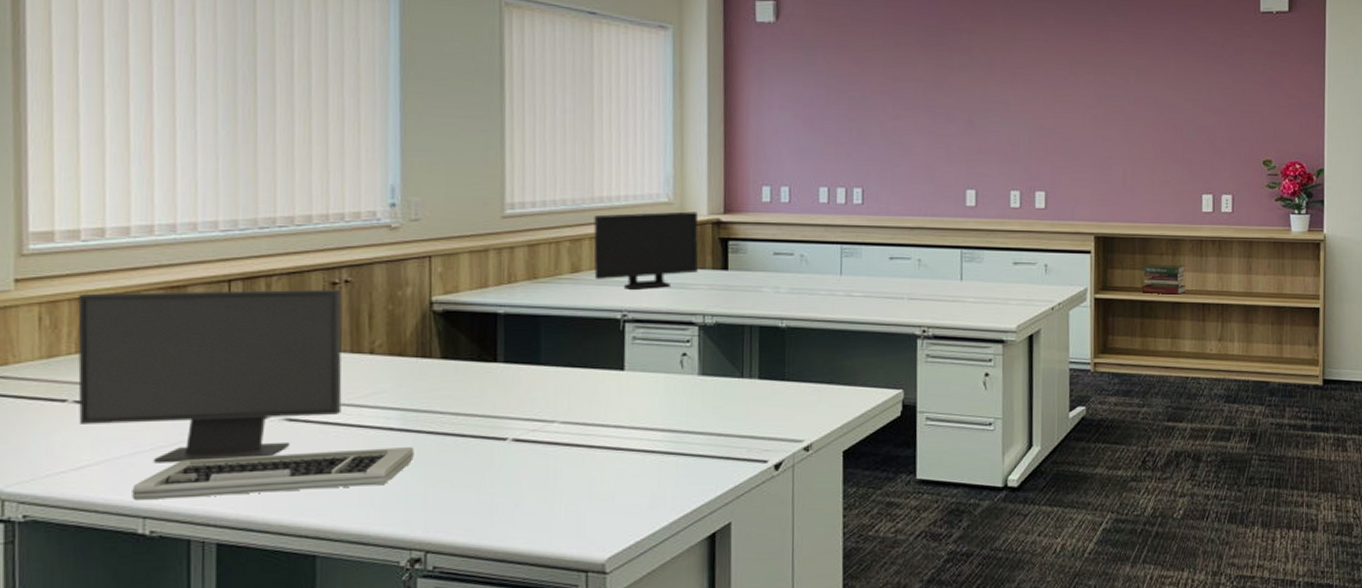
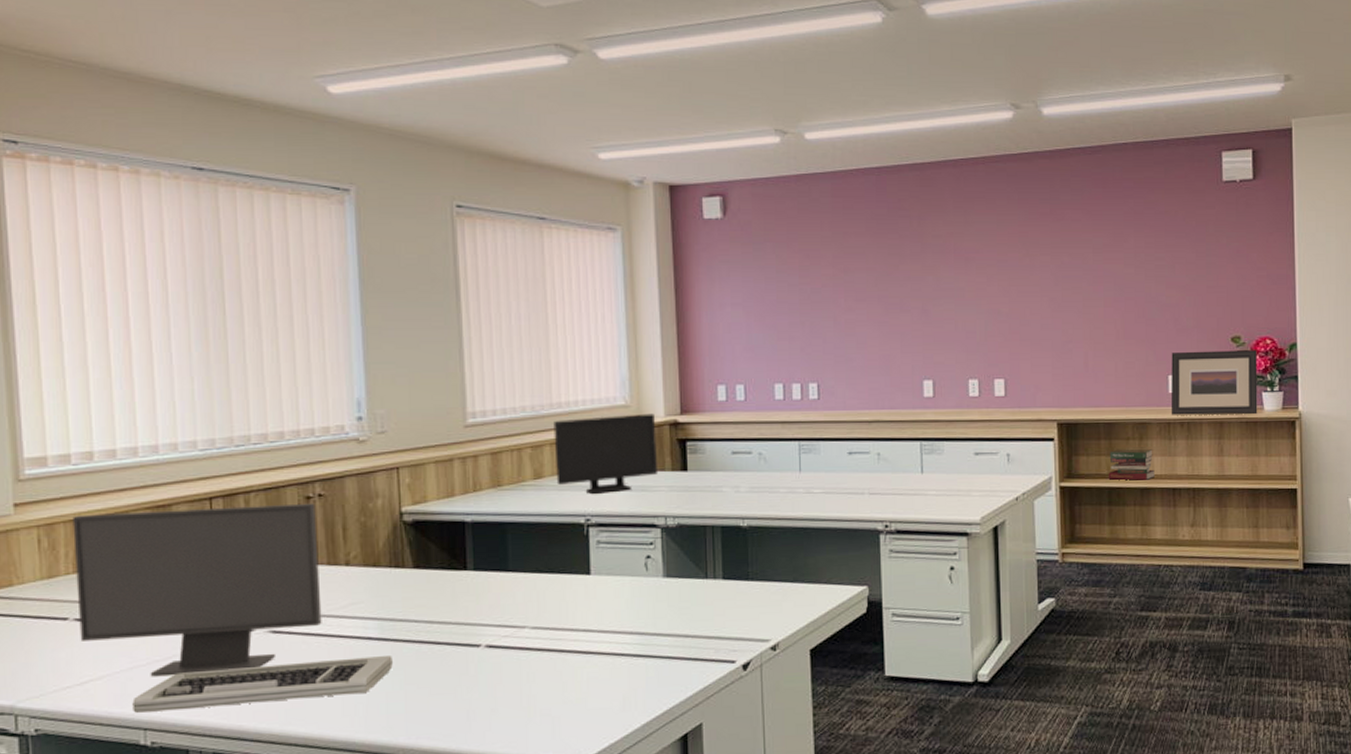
picture frame: none [1203,172,1287,236] -> present [1170,350,1258,415]

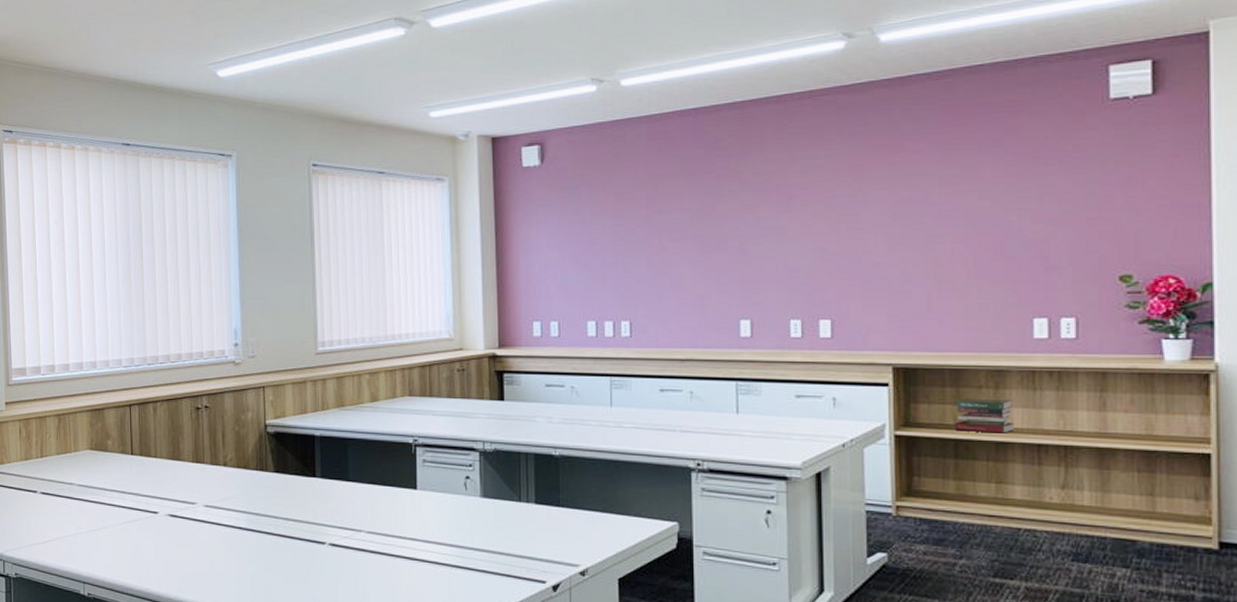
computer monitor: present [72,503,322,677] -> none [41,412,206,544]
computer keyboard: present [132,656,393,713] -> none [76,541,257,574]
computer monitor: present [553,413,659,494] -> none [388,346,478,417]
picture frame: present [1170,350,1258,415] -> none [1036,291,1155,365]

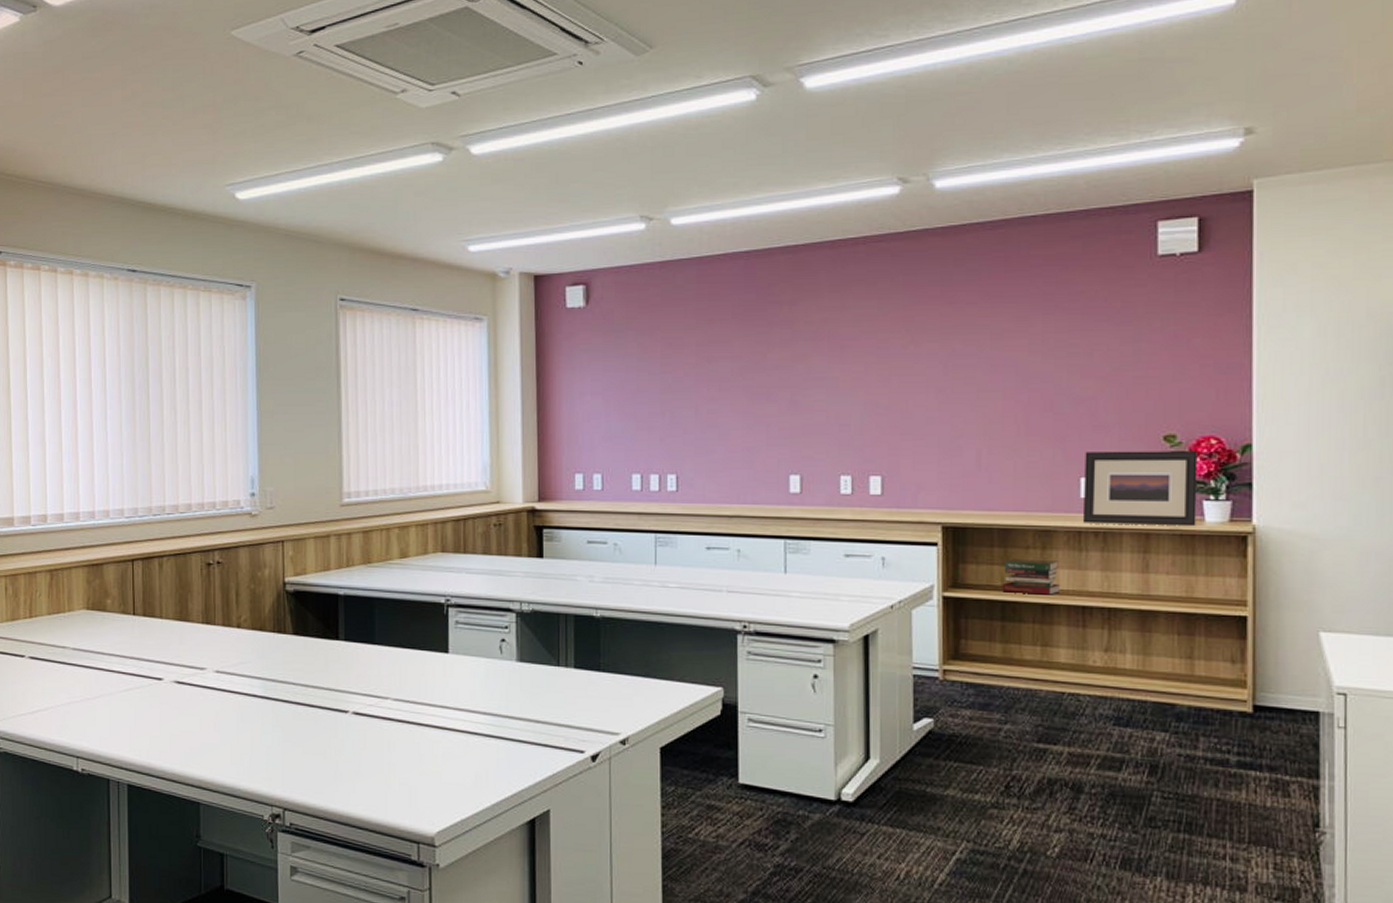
picture frame: none [1036,291,1155,365] -> present [1082,451,1198,527]

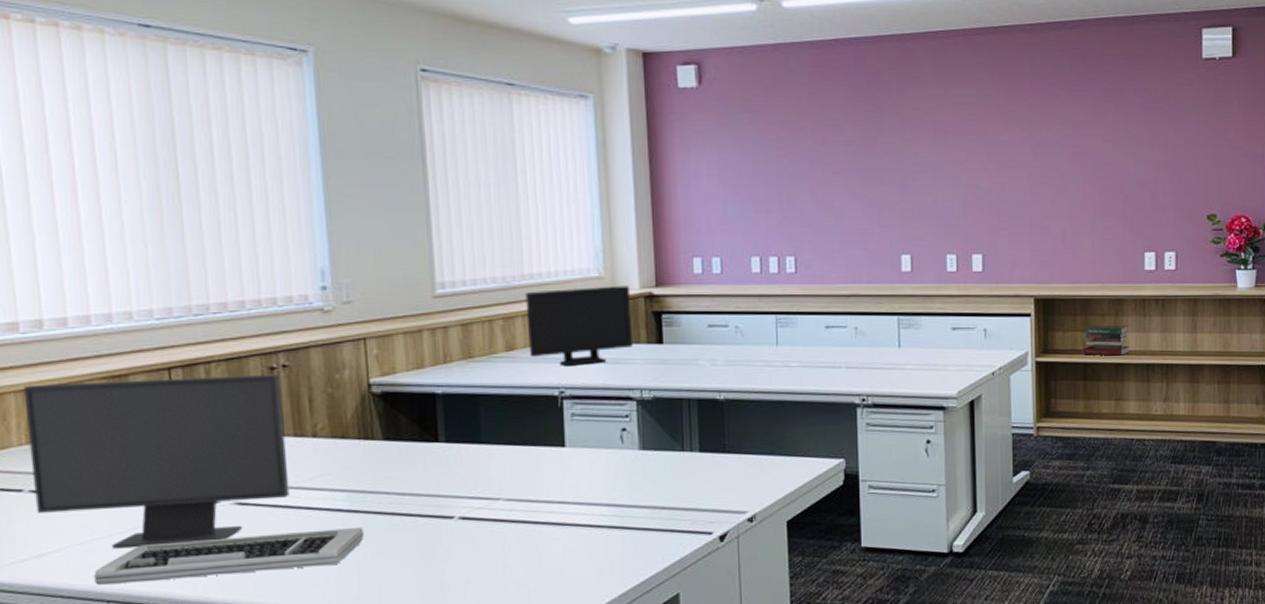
computer monitor: none [30,568,217,714] -> present [23,373,290,549]
computer keyboard: none [69,710,273,746] -> present [94,528,364,585]
computer monitor: none [419,499,515,576] -> present [525,285,634,366]
picture frame: present [1082,451,1198,527] -> none [1146,228,1232,293]

